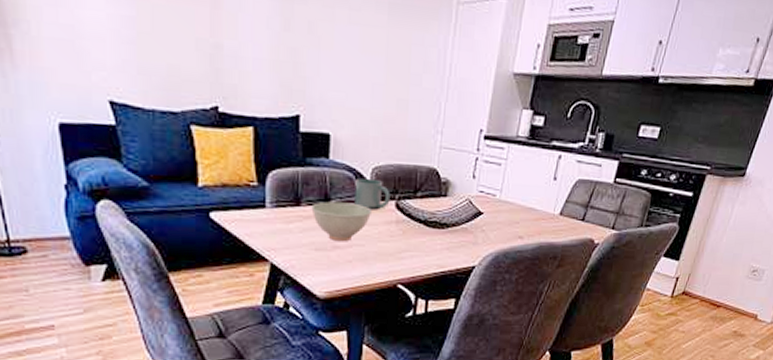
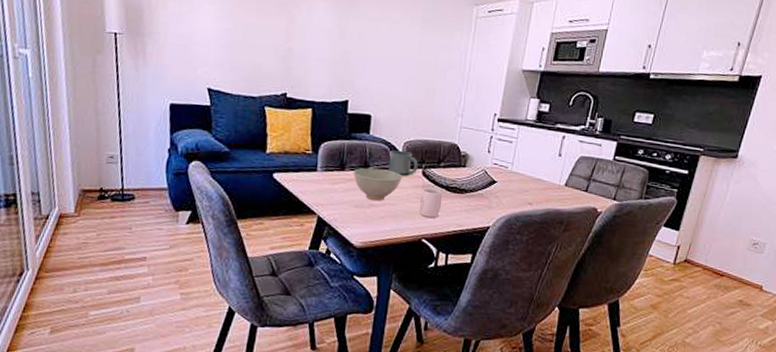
mug: none [394,223,420,259] -> present [420,187,443,218]

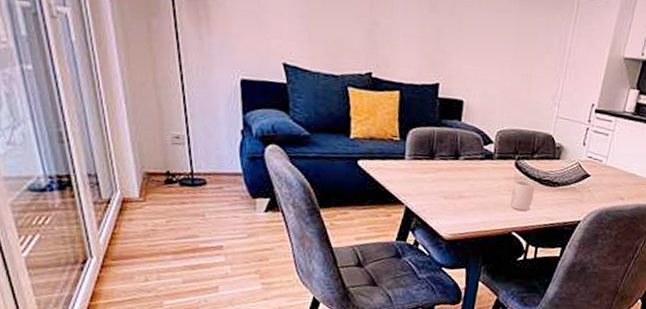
bowl: present [353,168,403,201] -> none [443,157,495,193]
mug: present [388,150,418,177] -> none [480,139,511,168]

